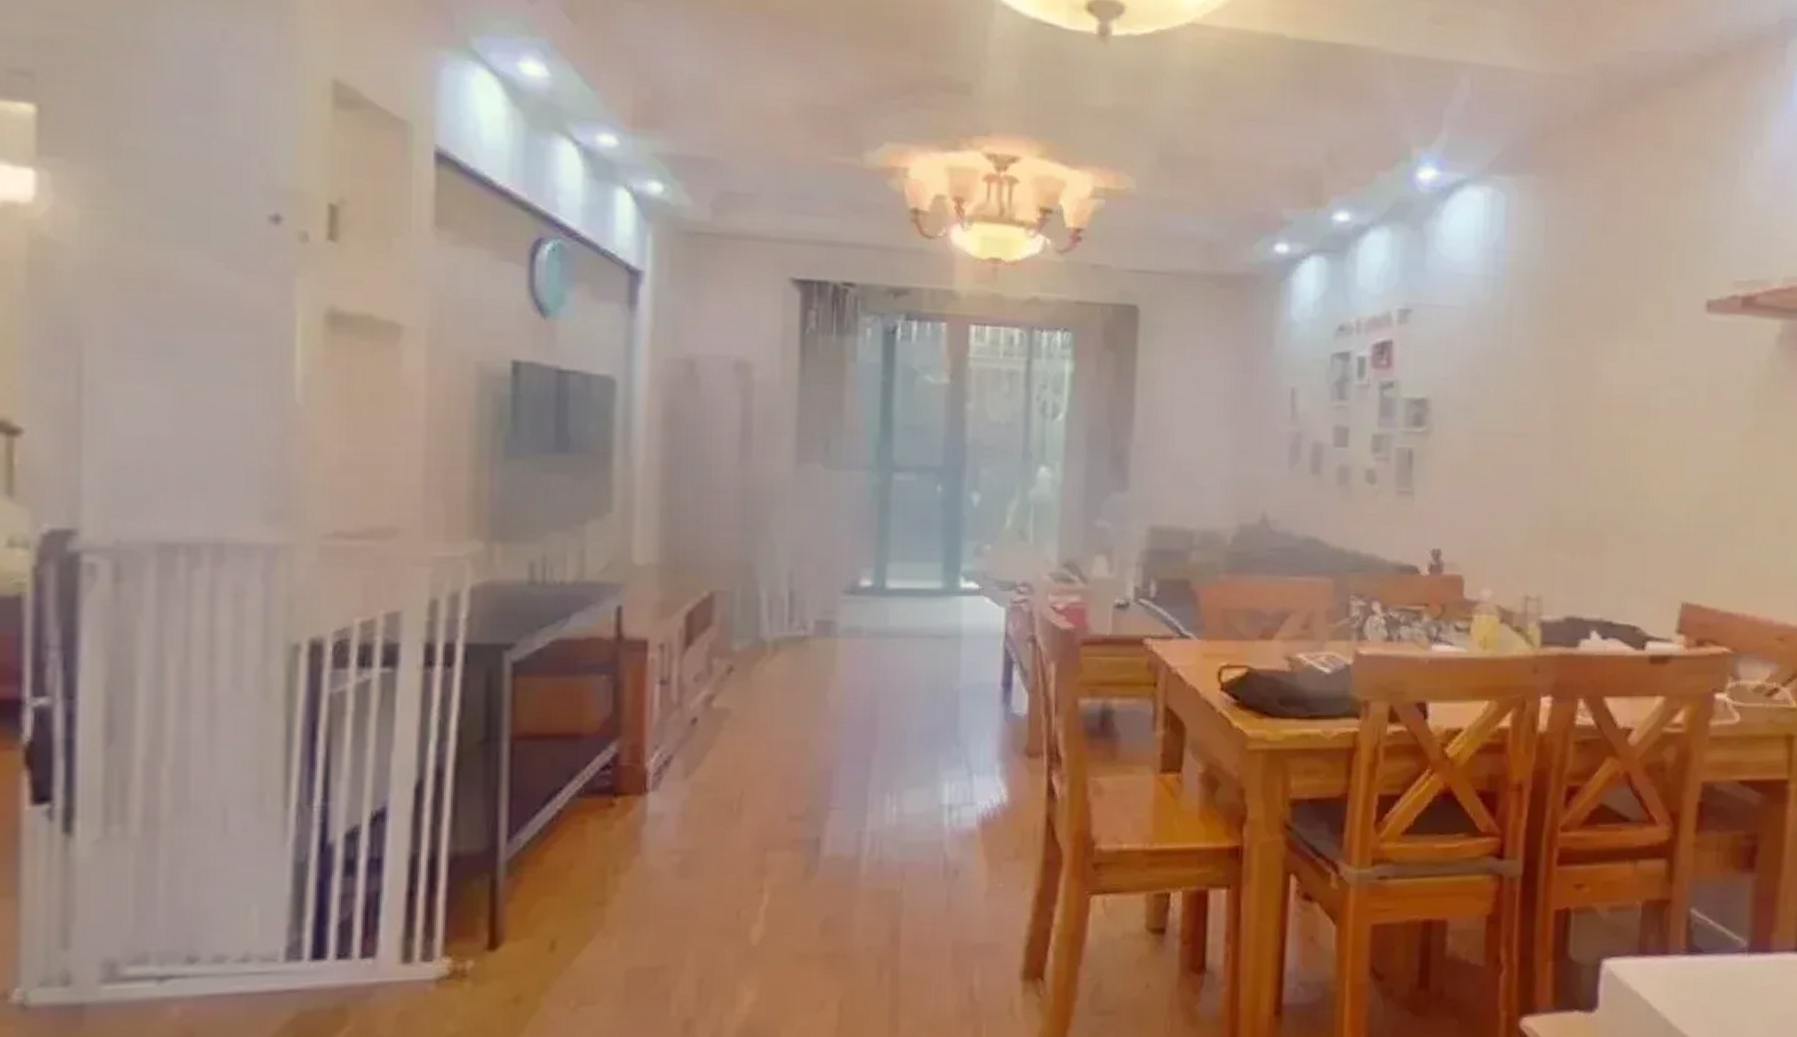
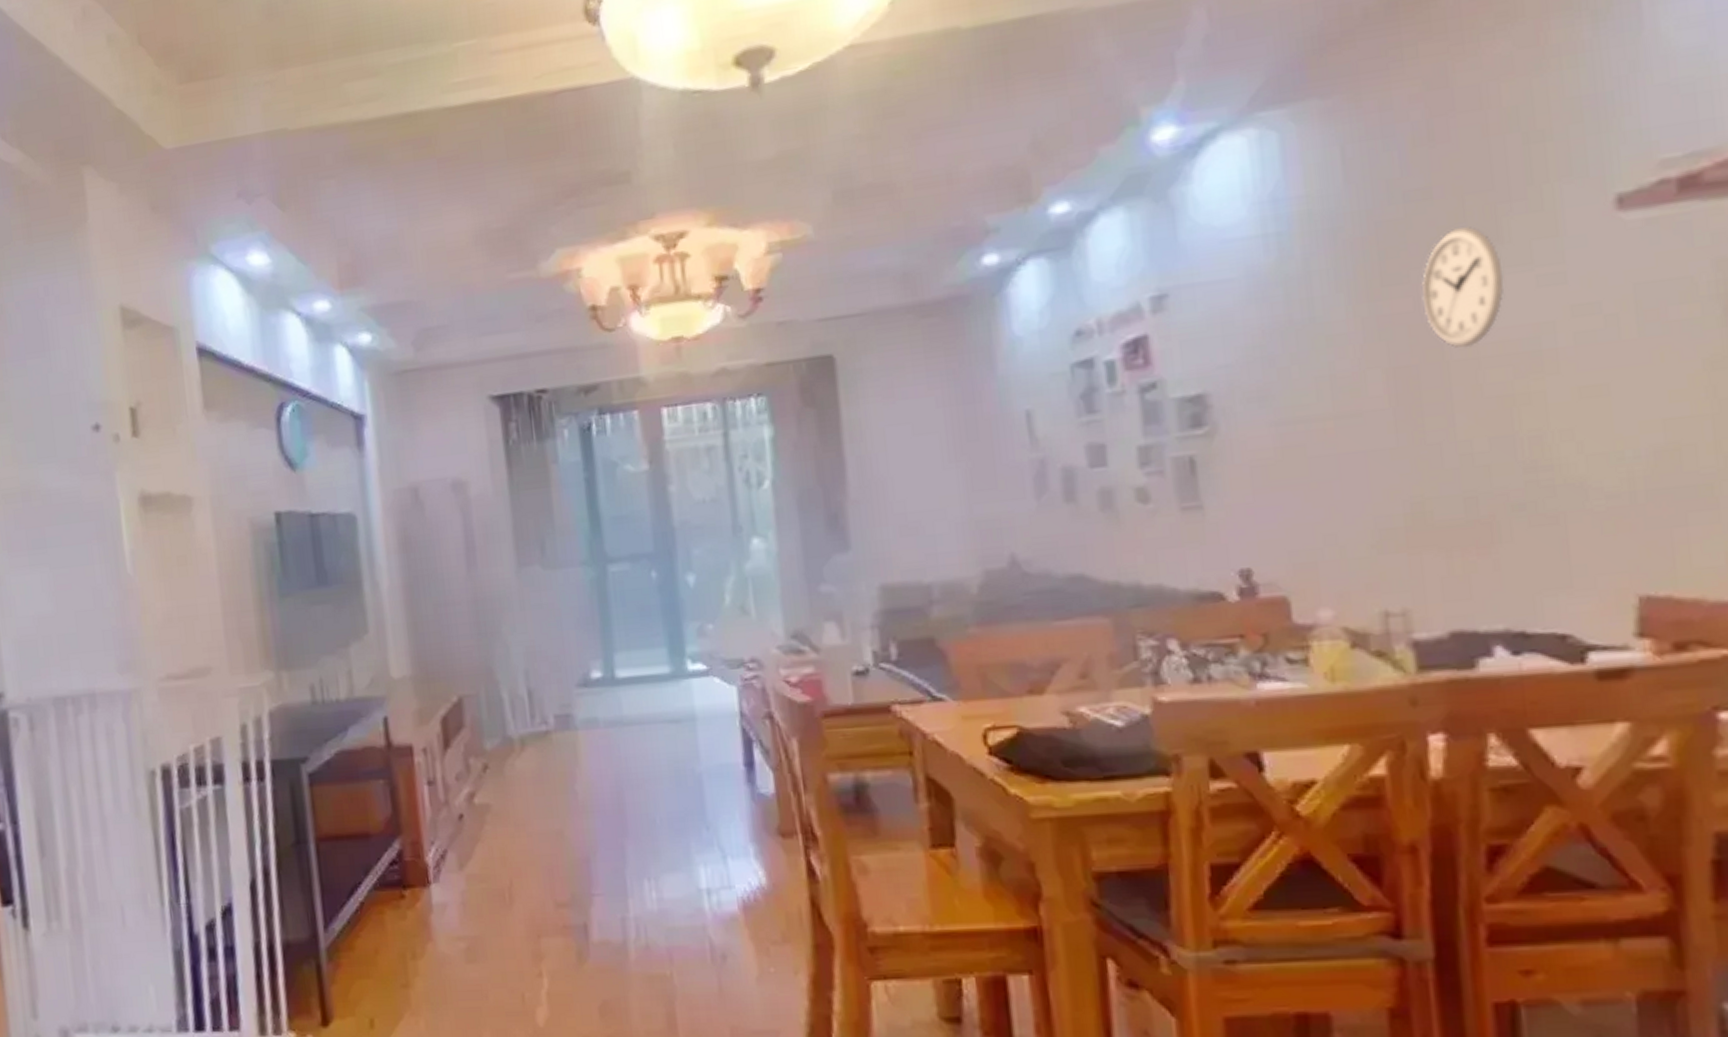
wall clock: none [1582,302,1634,396] -> present [1421,227,1504,348]

